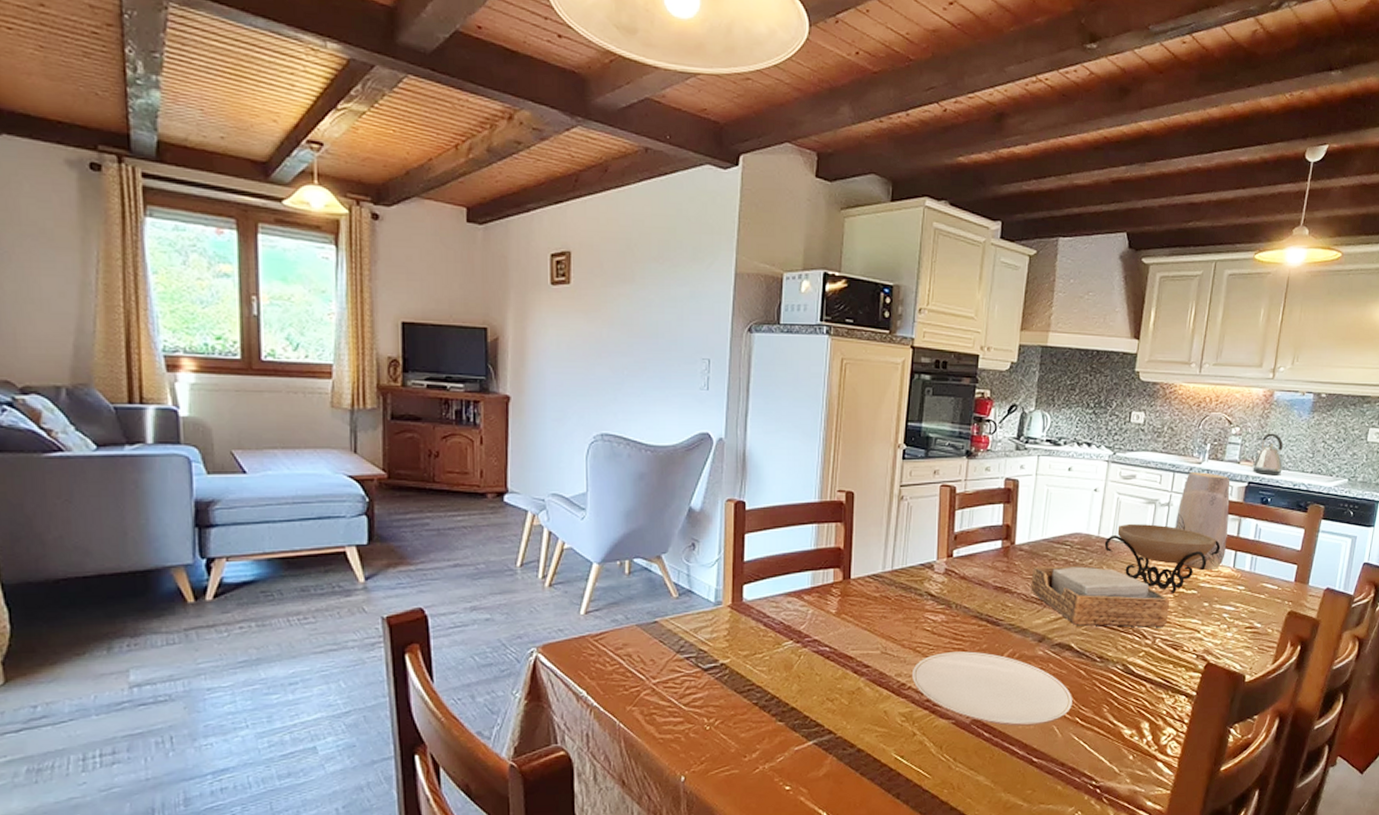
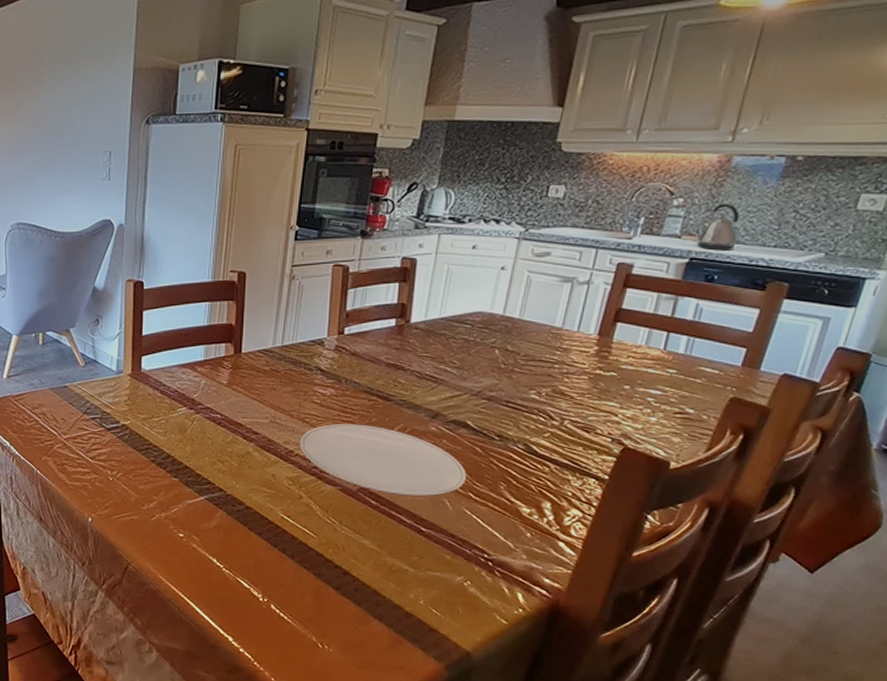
napkin holder: present [1031,566,1170,628] -> none [425,344,584,410]
decorative bowl: present [1104,523,1221,595] -> none [509,302,650,376]
vase: present [1174,472,1230,570] -> none [593,248,667,351]

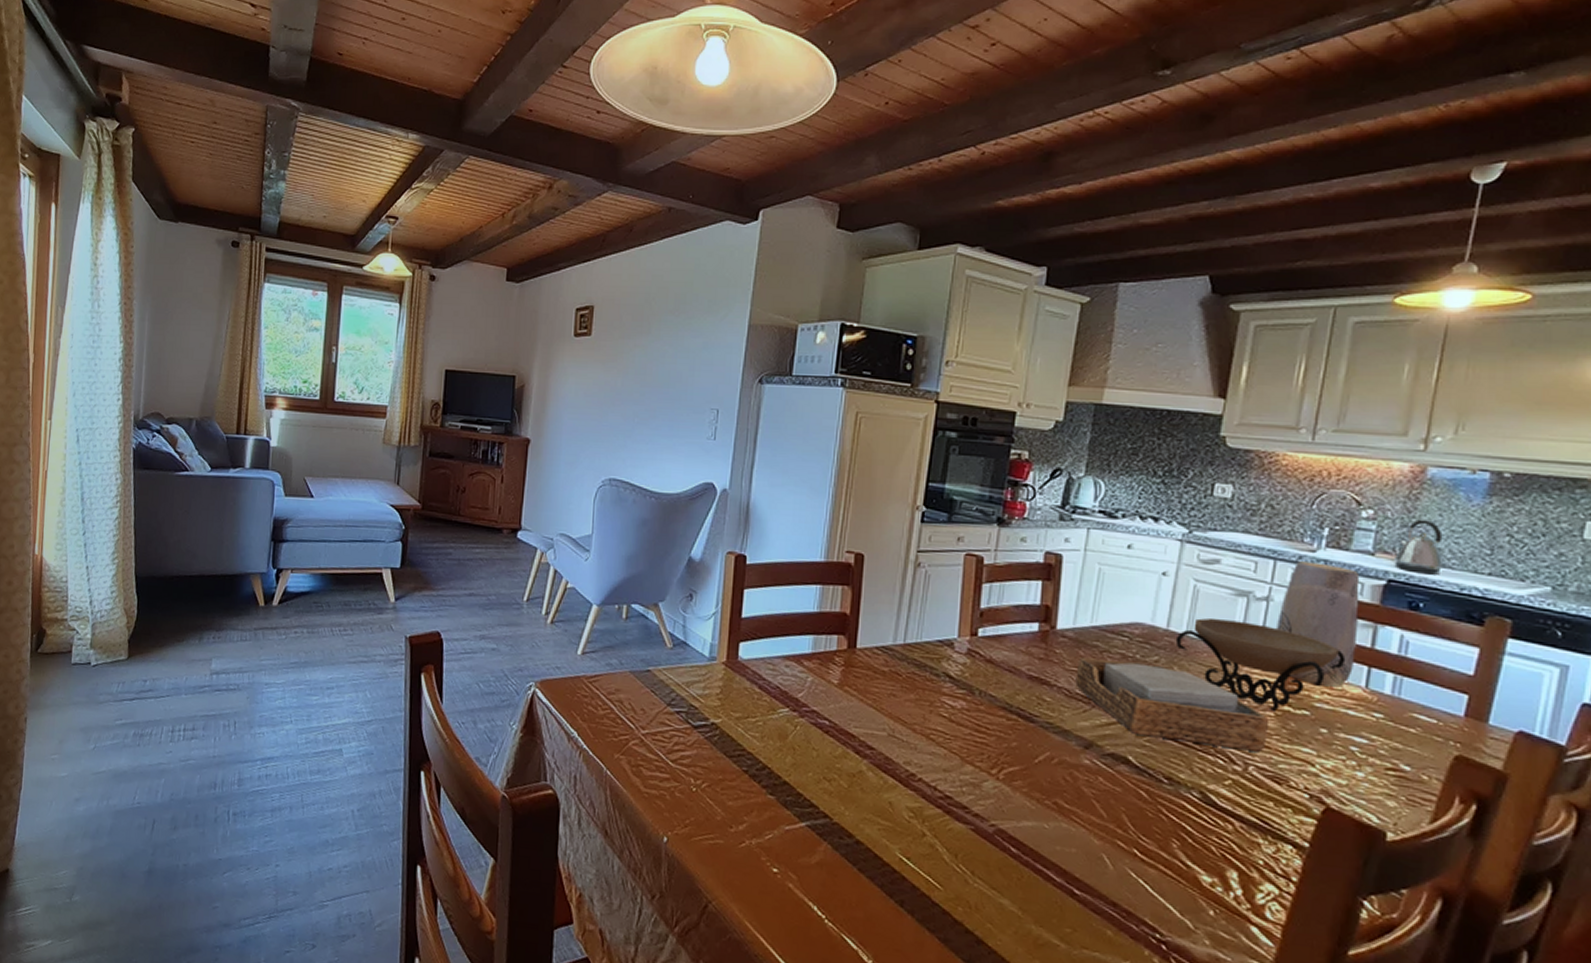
plate: present [299,424,466,497] -> none [923,744,1129,850]
napkin holder: none [425,344,584,410] -> present [1075,657,1270,753]
decorative bowl: none [509,302,650,376] -> present [1175,617,1346,713]
vase: none [593,248,667,351] -> present [1275,561,1360,687]

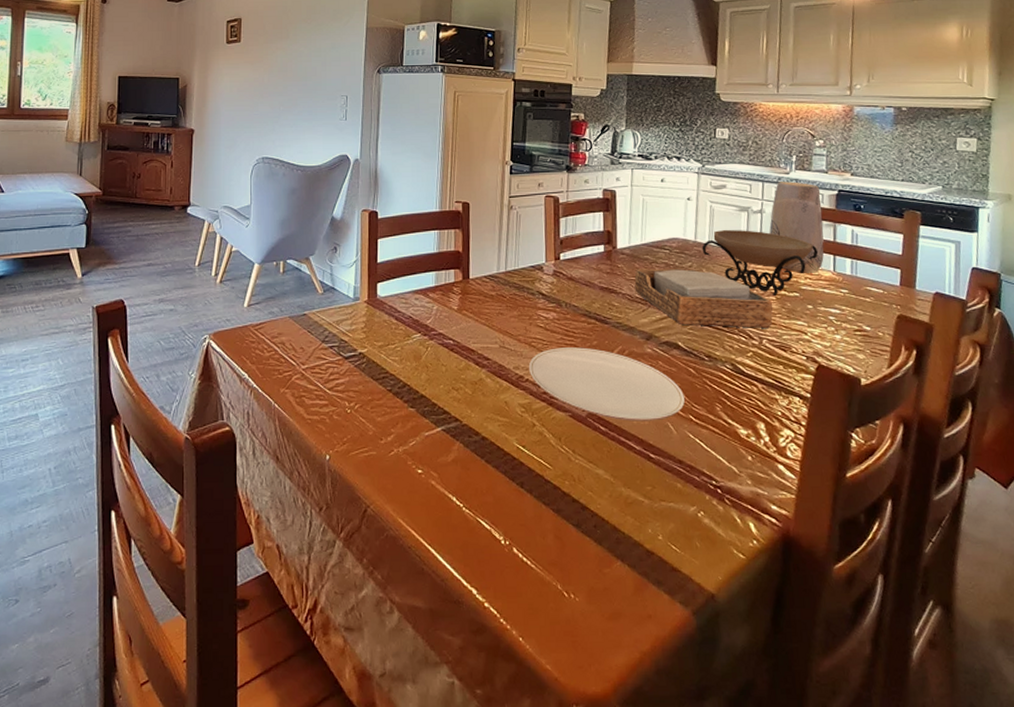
plate: none [923,744,1129,850] -> present [528,347,685,421]
kettle: present [1394,519,1444,575] -> none [841,145,873,184]

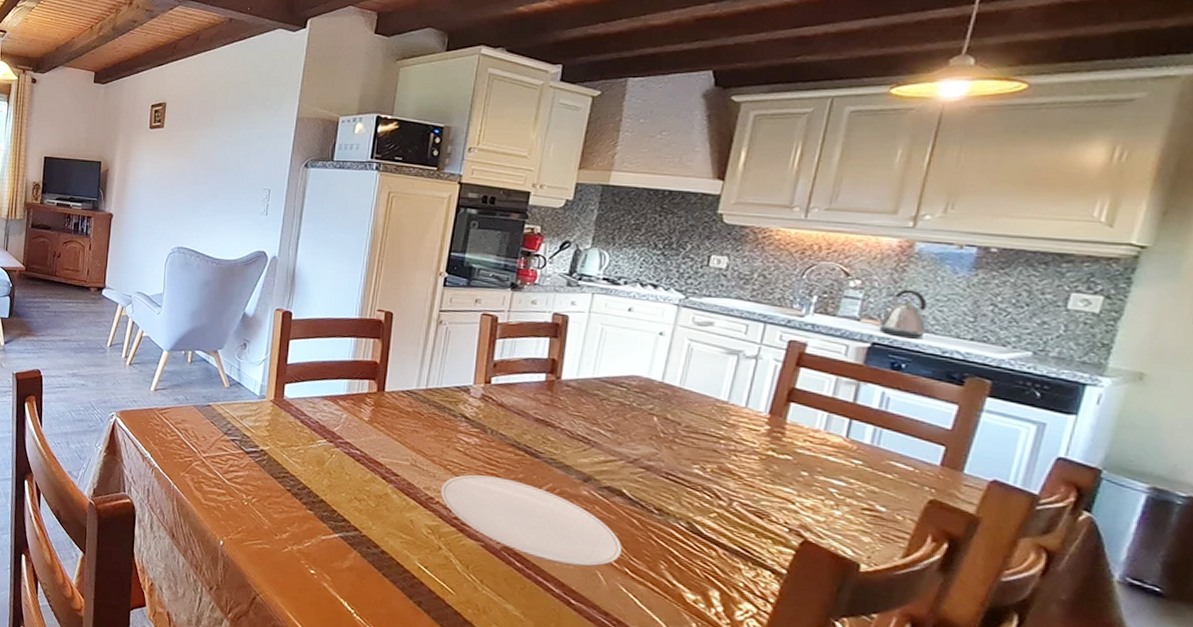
napkin holder: present [634,268,773,329] -> none [577,404,754,491]
decorative bowl: present [701,229,819,297] -> none [669,372,829,457]
vase: present [768,182,824,273] -> none [762,325,845,436]
kettle: none [841,145,873,184] -> present [879,289,928,339]

